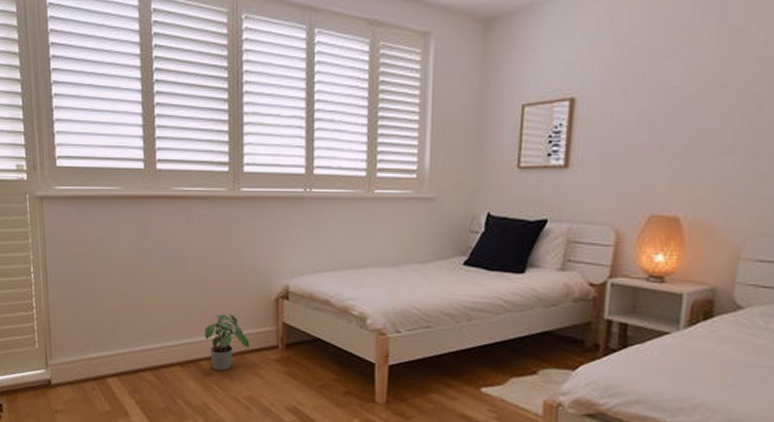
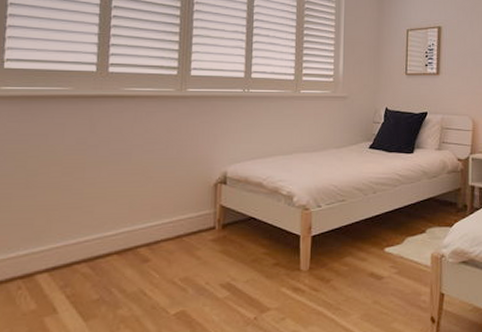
potted plant: present [204,313,250,371] -> none [144,200,189,256]

